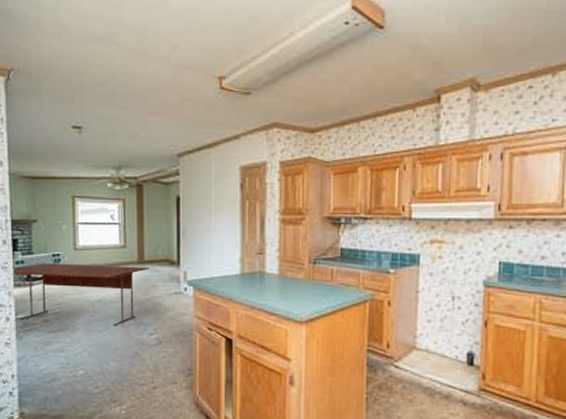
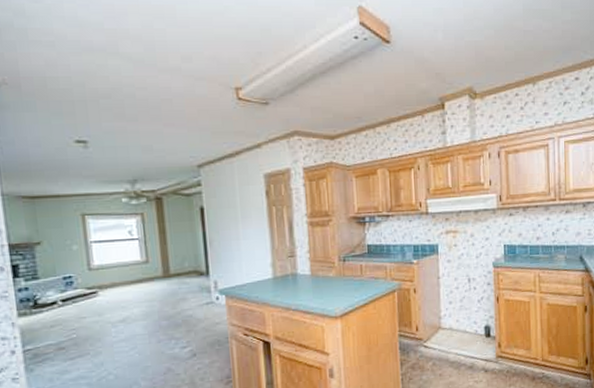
dining table: present [12,263,149,326] -> none [13,280,176,352]

